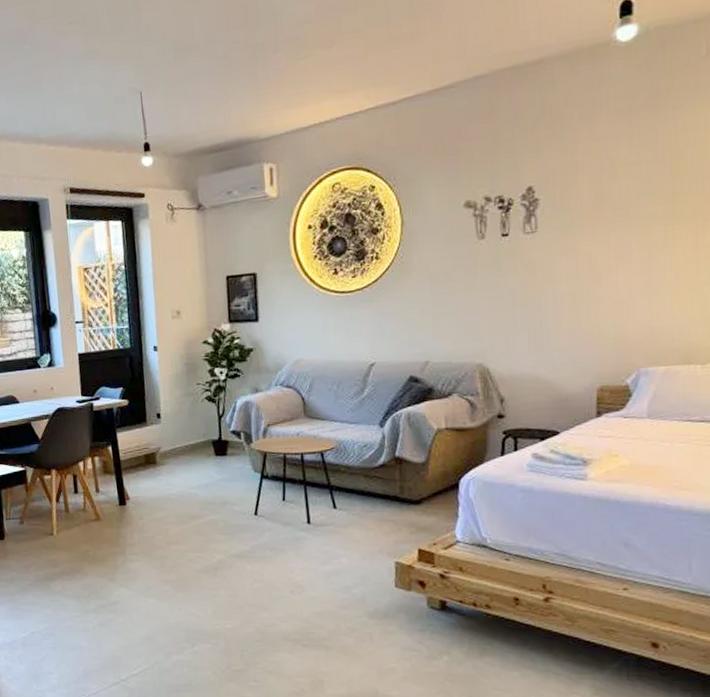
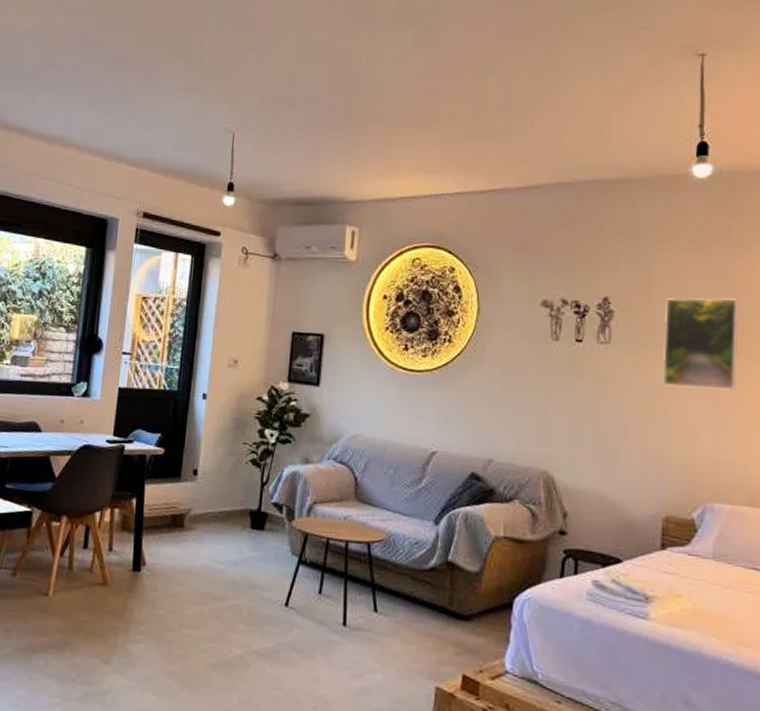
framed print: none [591,163,670,264] -> present [662,298,739,390]

